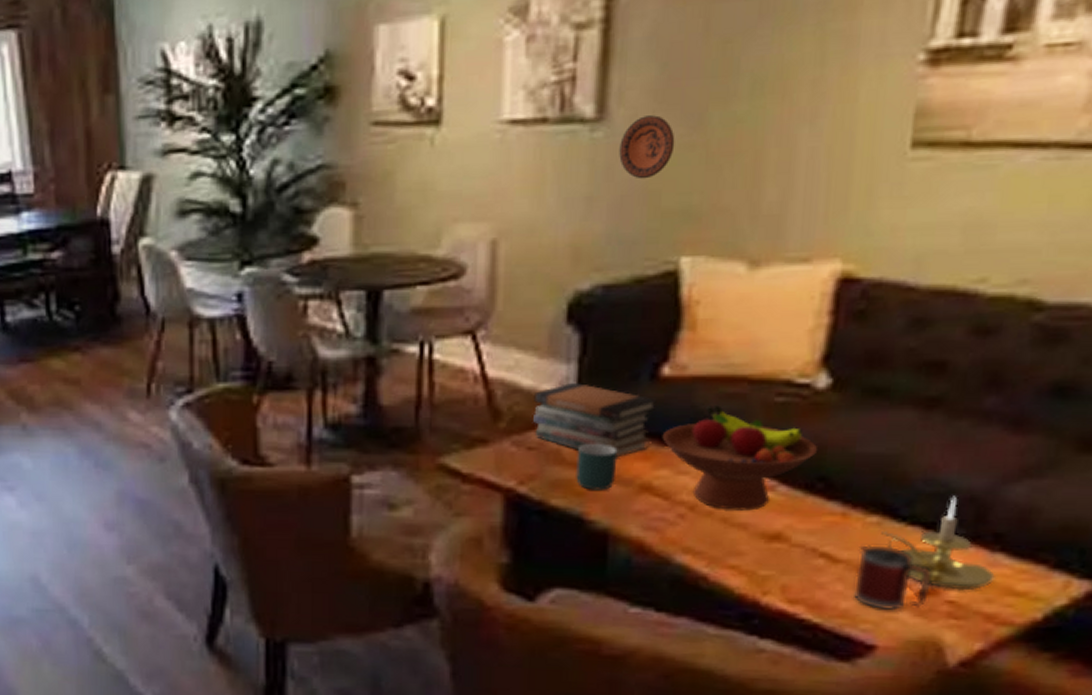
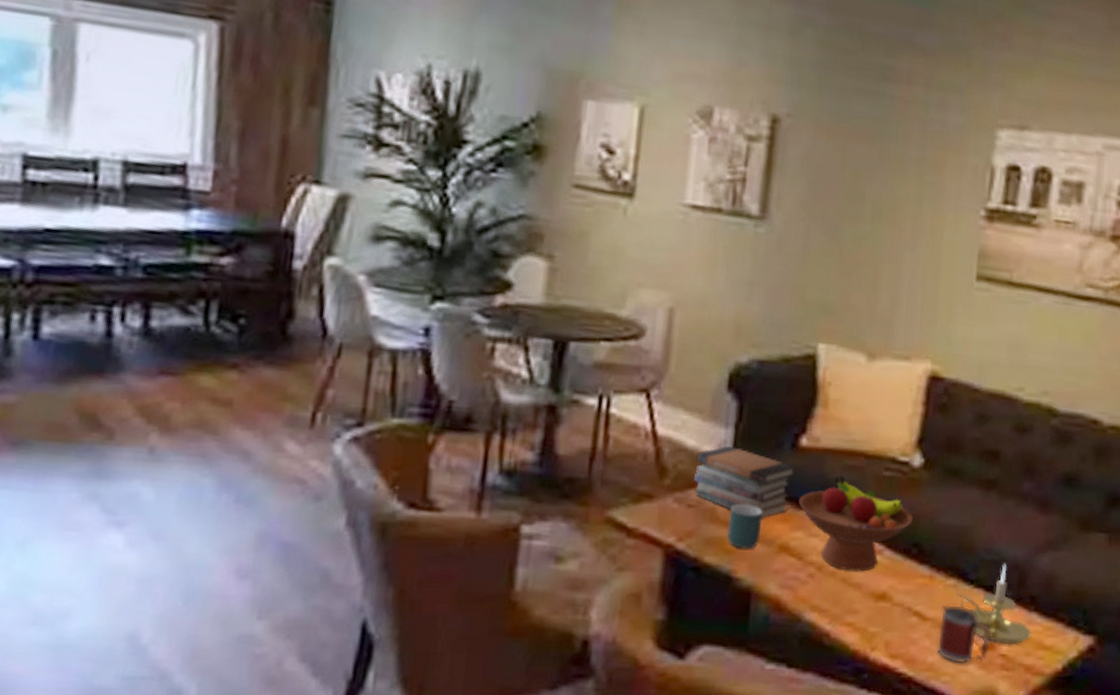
decorative plate: present [619,115,675,179] -> none [775,221,818,274]

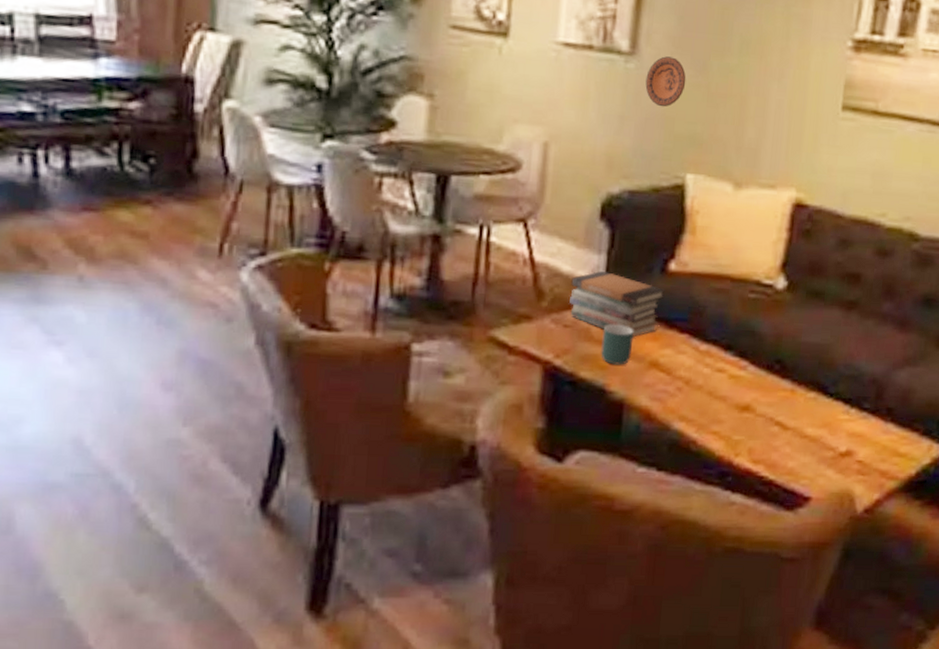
decorative plate: none [775,221,818,274] -> present [645,56,686,107]
fruit bowl: present [798,474,914,572] -> none [667,296,777,386]
mug: present [936,605,991,664] -> none [796,416,848,469]
candle holder: present [956,563,1032,645] -> none [816,378,887,452]

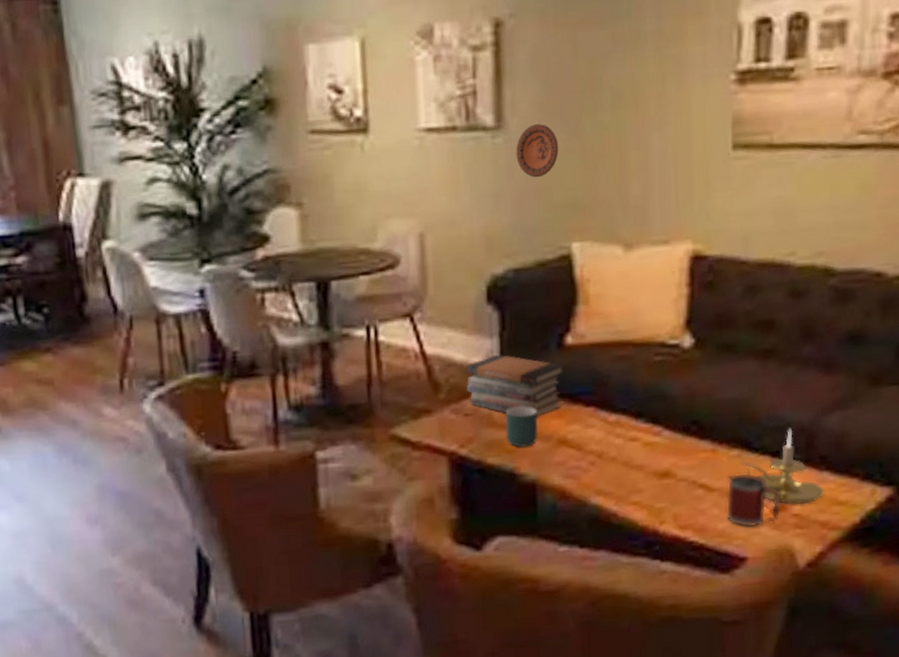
mug: none [796,416,848,469] -> present [726,473,781,528]
candle holder: none [816,378,887,452] -> present [742,428,824,505]

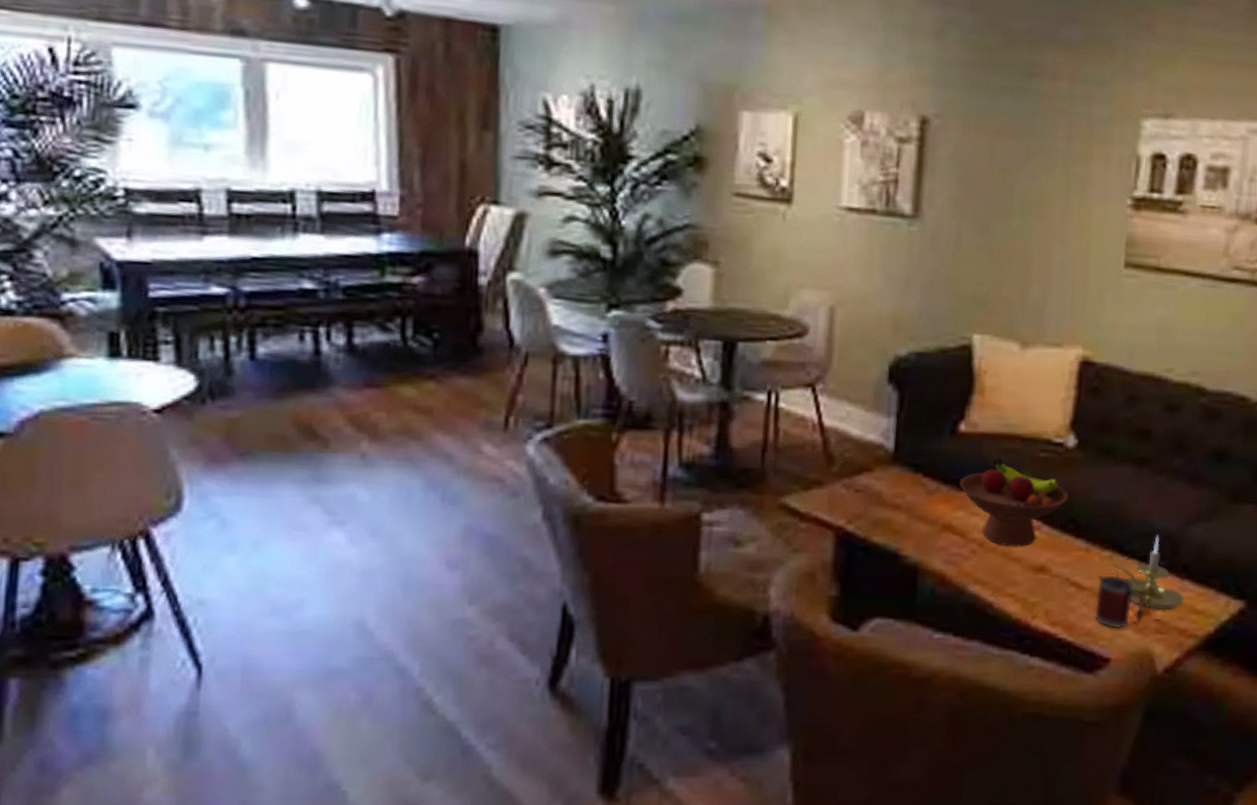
book stack: present [466,354,565,416] -> none [860,433,956,500]
mug: present [505,406,538,447] -> none [893,487,926,529]
decorative plate: present [516,124,559,178] -> none [929,218,970,269]
fruit bowl: none [571,365,690,455] -> present [959,457,1069,547]

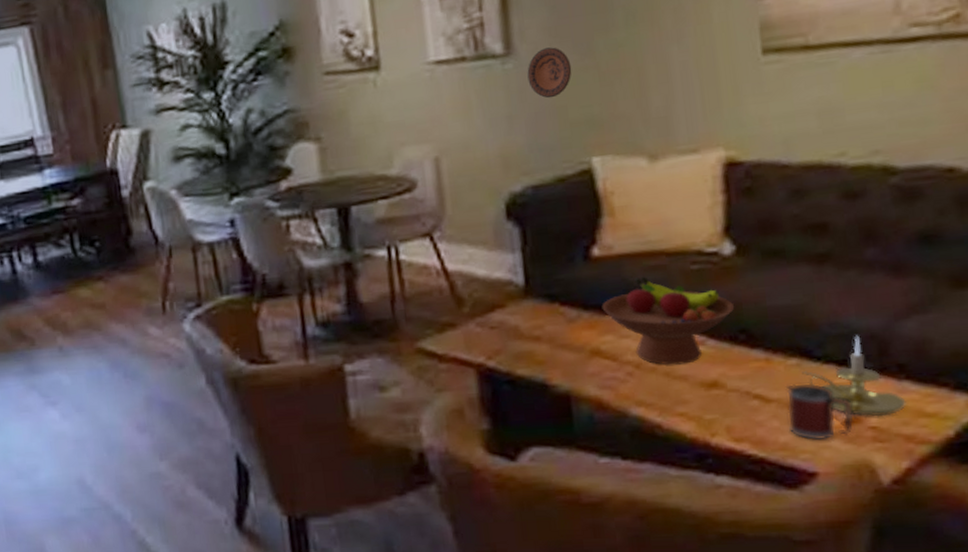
decorative plate: none [929,218,970,269] -> present [527,47,572,98]

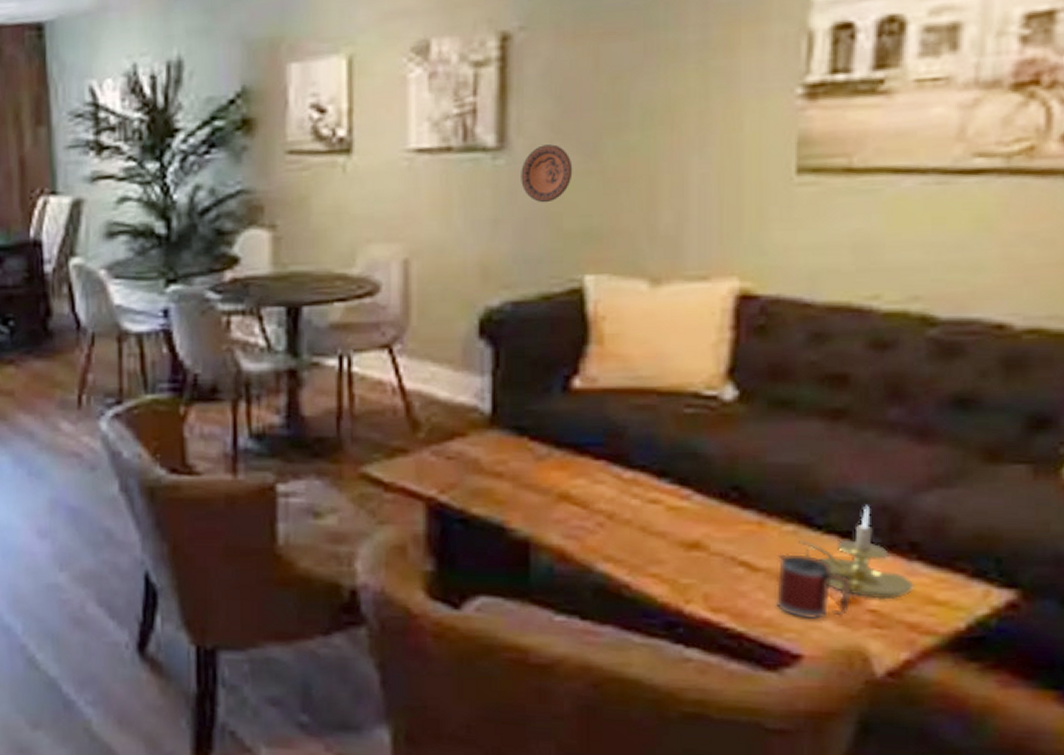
fruit bowl: present [601,276,735,365] -> none [577,415,730,519]

